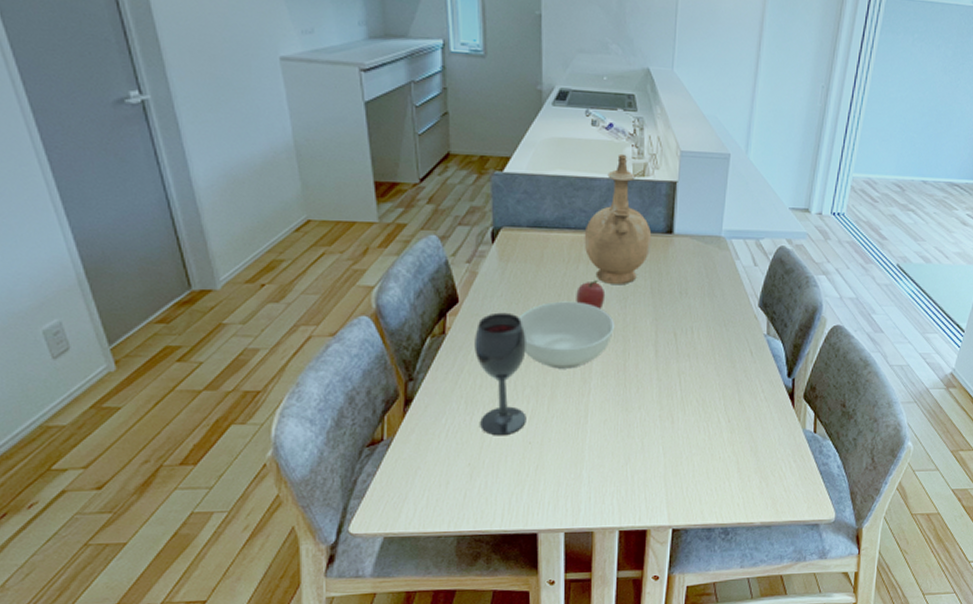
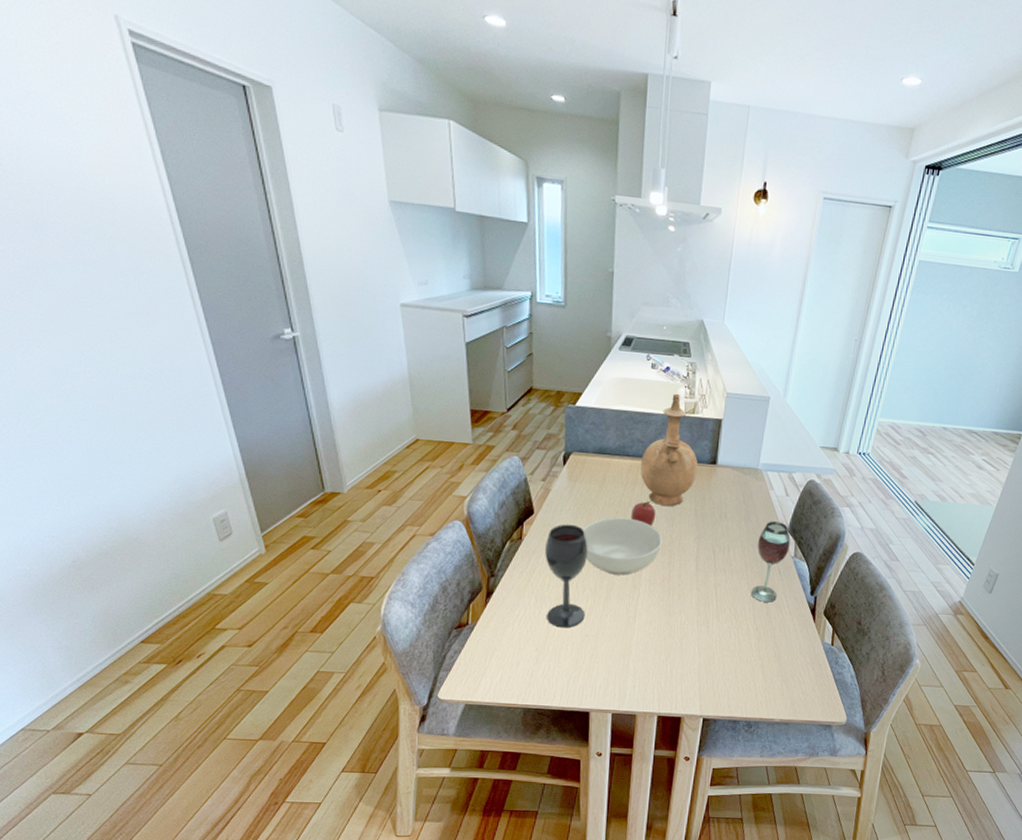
wineglass: none [720,295,762,389] -> present [751,521,791,602]

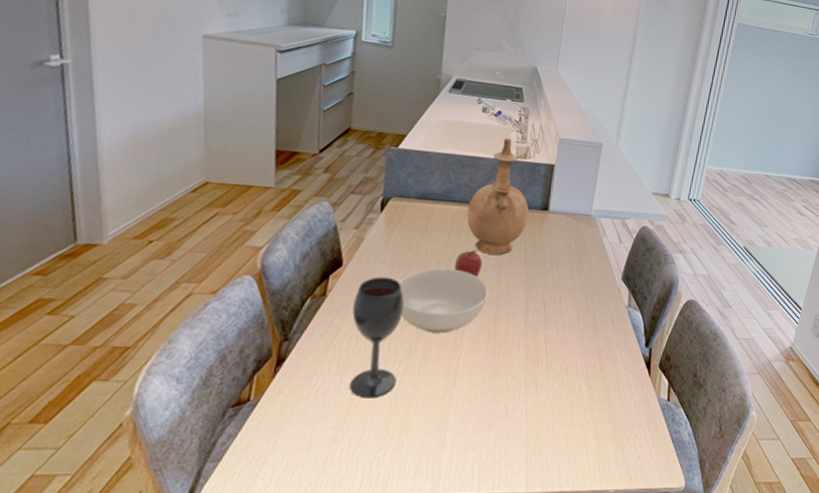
wineglass: present [751,521,791,602] -> none [583,269,624,357]

